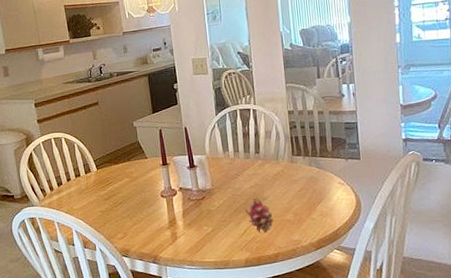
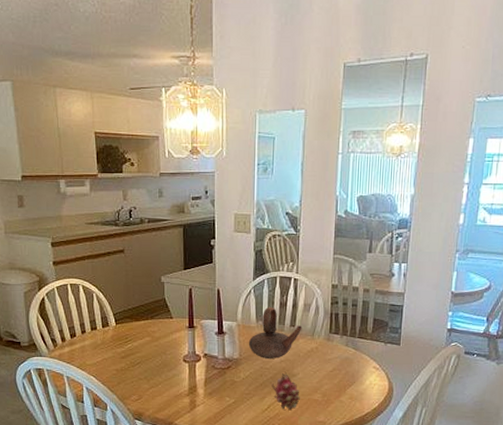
teapot: none [218,138,267,186] -> present [248,307,302,359]

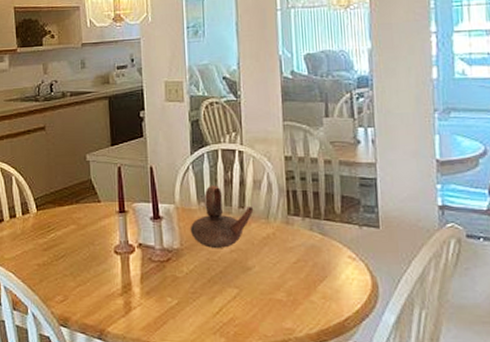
fruit: present [271,371,301,410] -> none [222,264,260,313]

